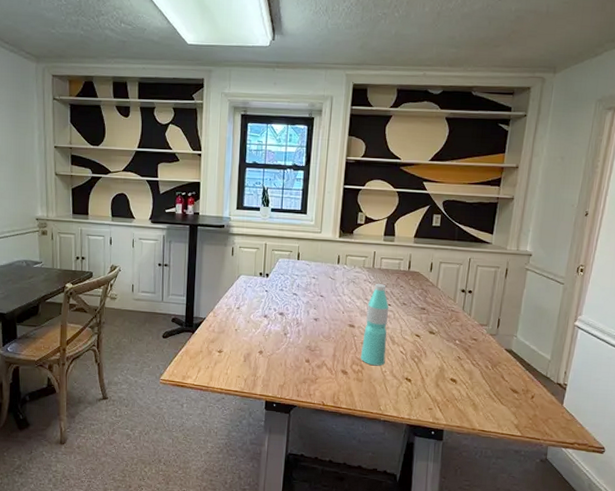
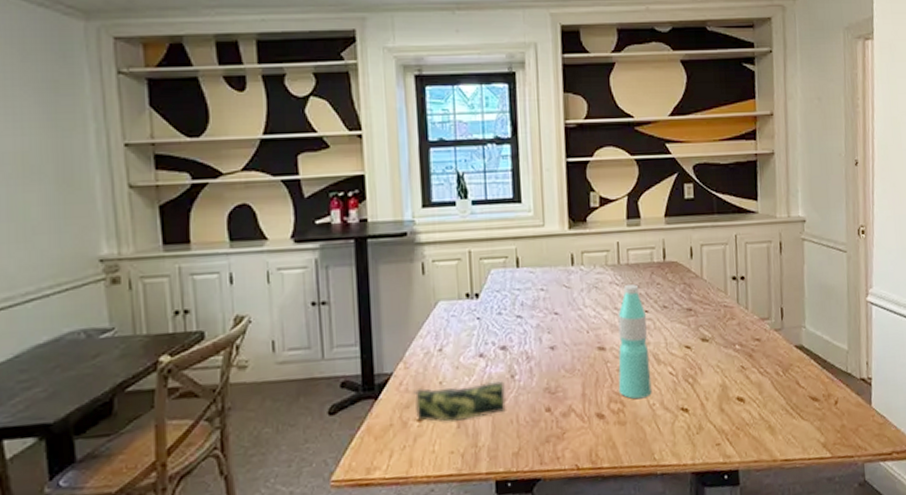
pencil case: none [217,331,279,357] -> present [412,381,506,422]

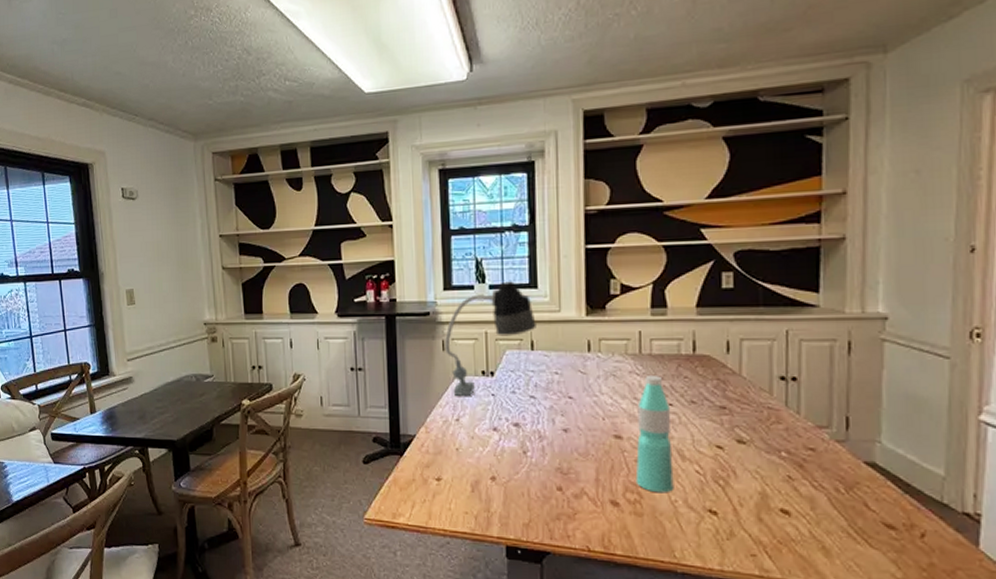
pencil case: present [412,381,506,422] -> none [432,452,518,486]
desk lamp: none [425,196,521,325] -> present [445,281,536,397]

